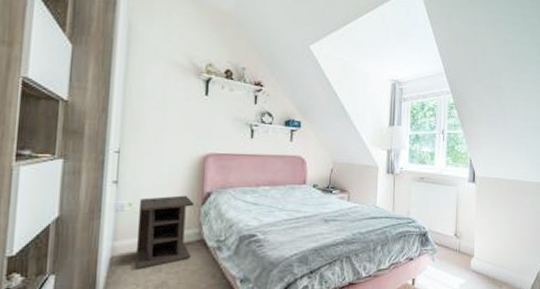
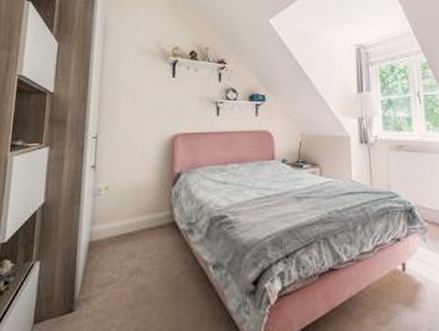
nightstand: present [135,195,194,270] -> none [111,177,165,255]

